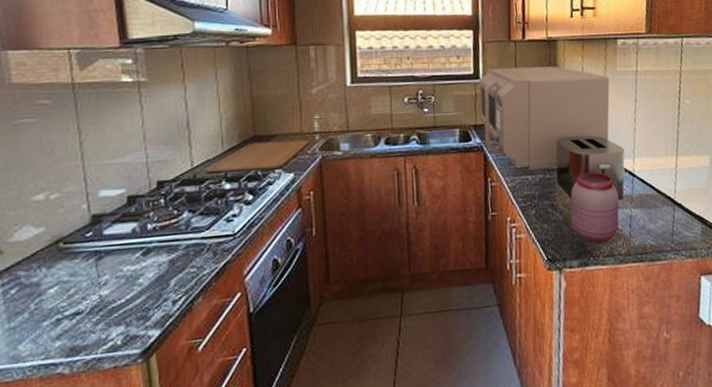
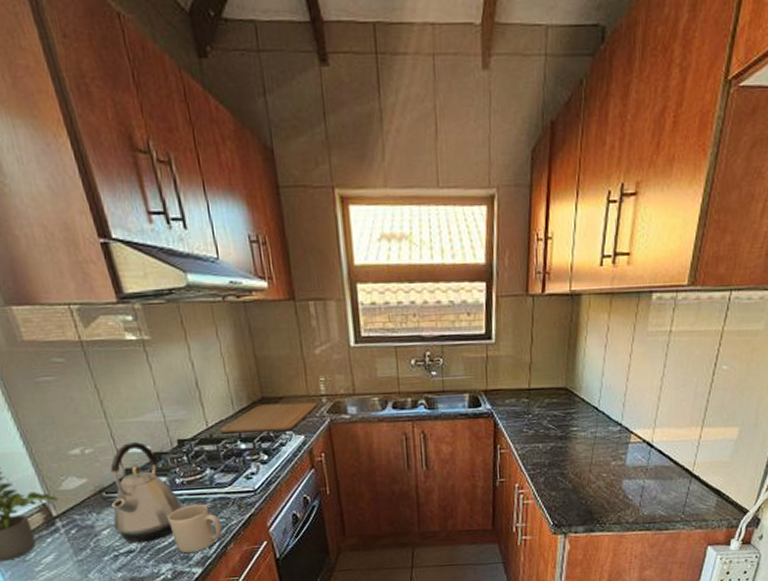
kettle: none [64,185,154,303] -> present [110,442,186,544]
mug: none [129,251,191,313] -> present [167,504,222,554]
microwave: present [478,66,610,175] -> none [490,325,637,444]
toaster: present [556,135,625,200] -> none [568,403,645,471]
jar: present [570,172,619,244] -> none [580,441,633,512]

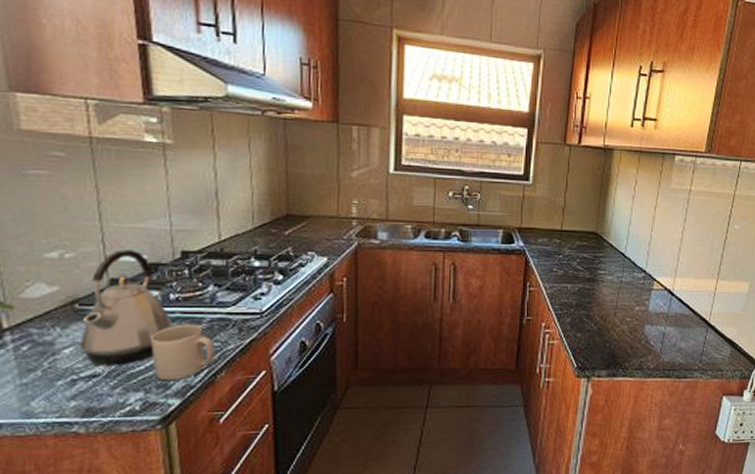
chopping board: present [220,402,318,434] -> none [233,222,347,250]

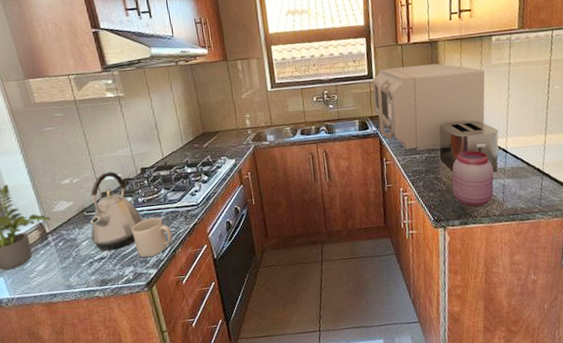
microwave: none [525,171,661,285] -> present [372,63,485,155]
toaster: none [595,248,667,317] -> present [439,120,499,172]
jar: none [605,287,655,357] -> present [452,150,494,207]

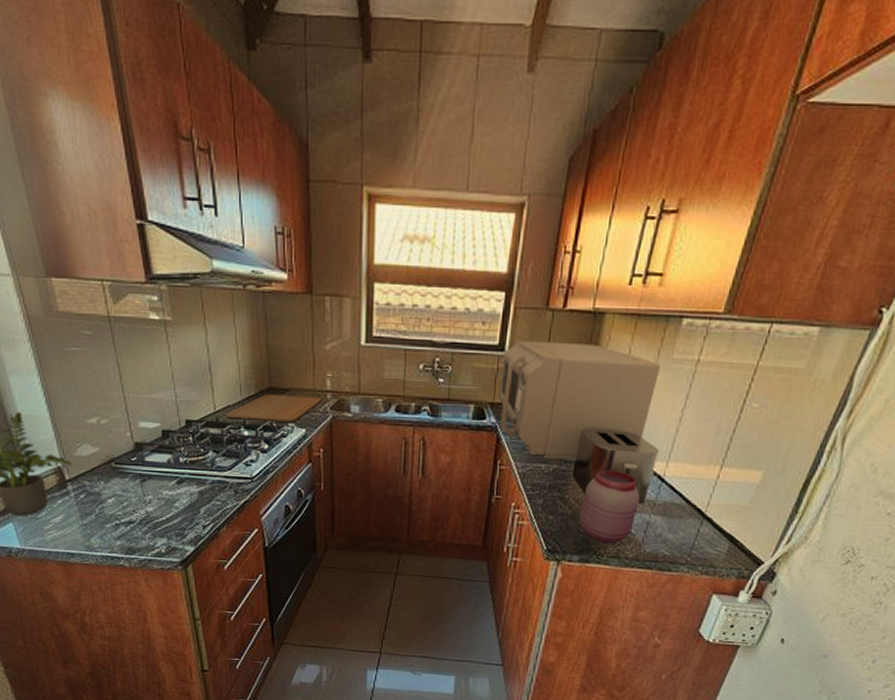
kettle: present [90,172,146,252] -> none [119,418,186,516]
mug: present [131,217,173,258] -> none [167,484,217,532]
chopping board: none [172,133,245,162] -> present [226,394,322,422]

